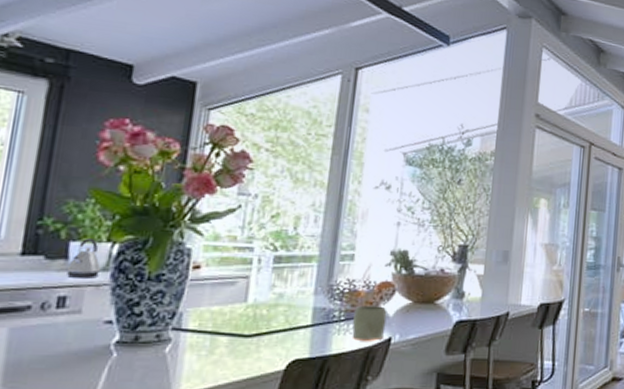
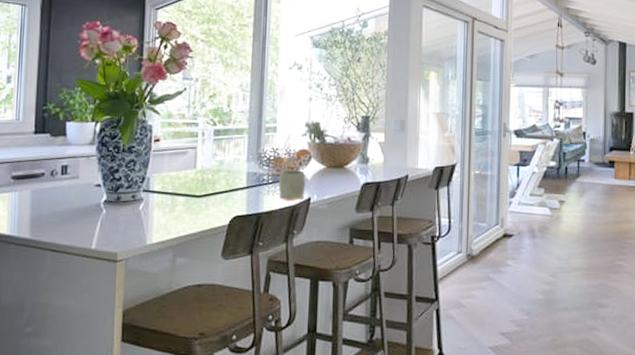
kettle: present [66,239,102,279] -> none [65,119,90,151]

